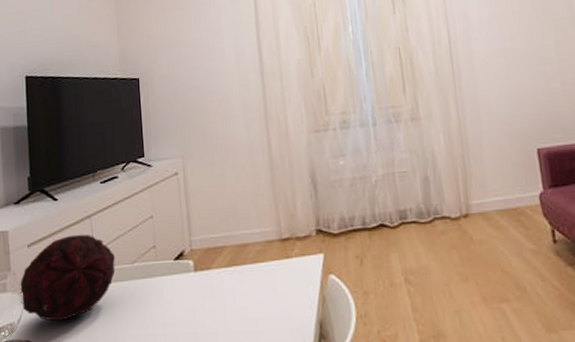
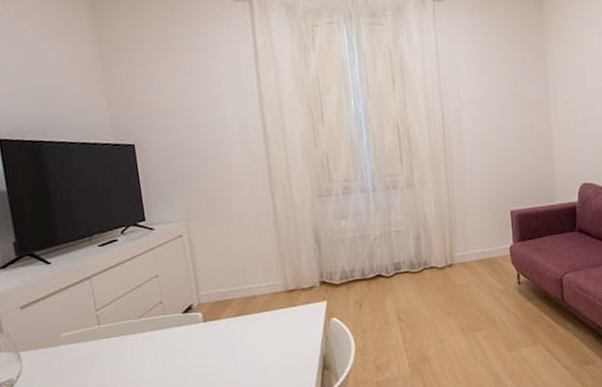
decorative orb: present [20,234,115,322] -> none [15,294,121,375]

